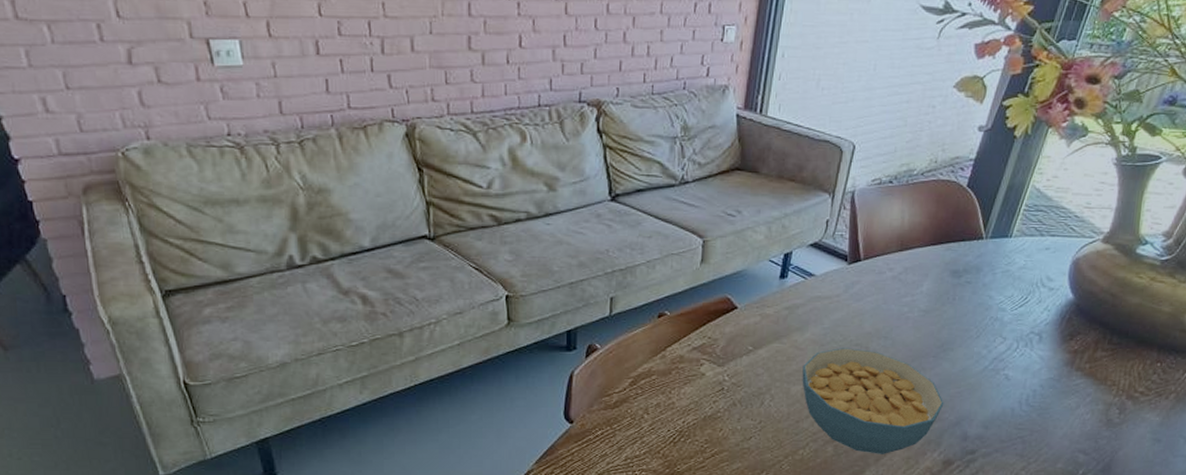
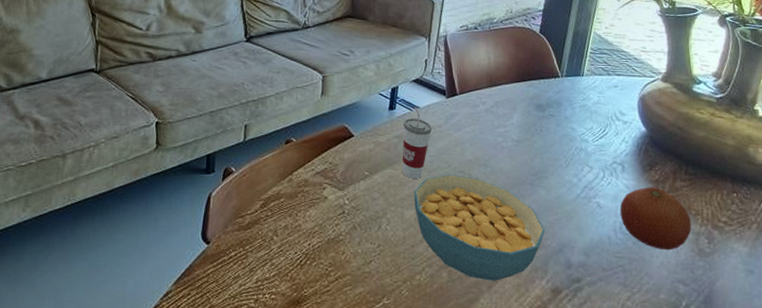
cup: none [790,274,828,353] -> present [402,106,431,179]
fruit: none [1028,357,1105,422] -> present [619,187,692,251]

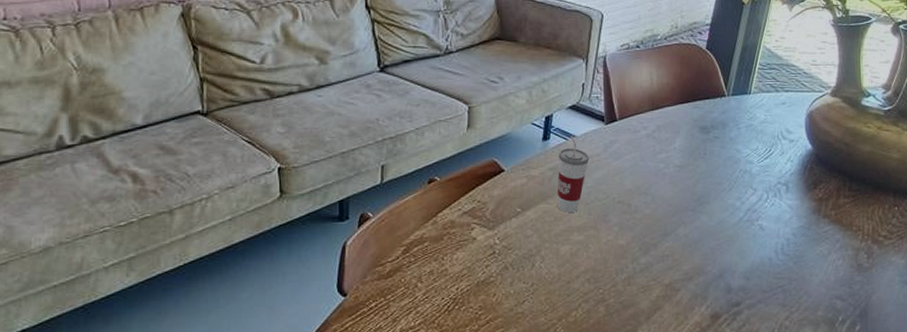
cereal bowl: present [414,174,545,281] -> none [570,205,706,312]
fruit: present [619,187,692,251] -> none [782,205,852,269]

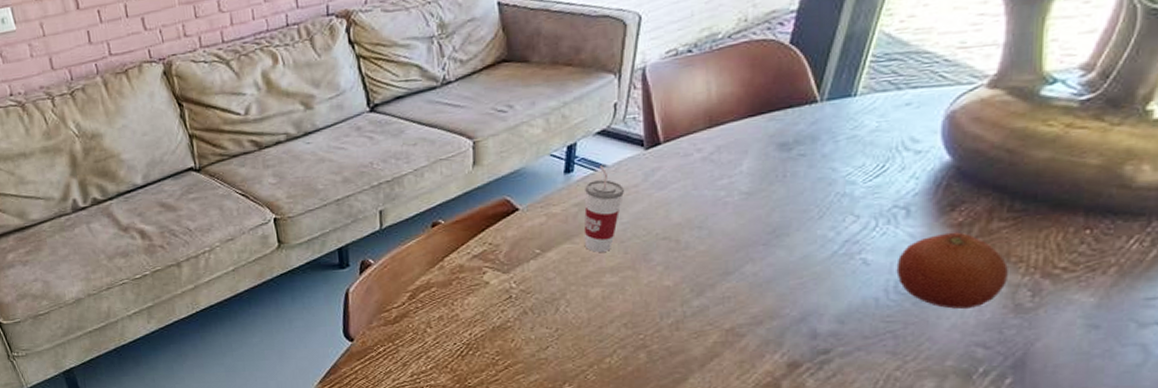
fruit: none [782,205,852,269] -> present [896,232,1008,310]

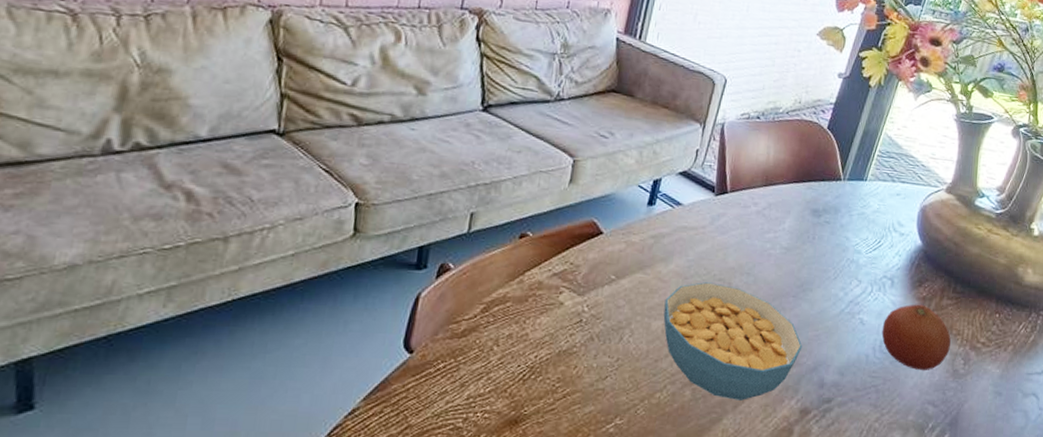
cup: present [583,165,624,252] -> none [654,203,694,286]
cereal bowl: none [601,242,783,359] -> present [663,282,803,401]

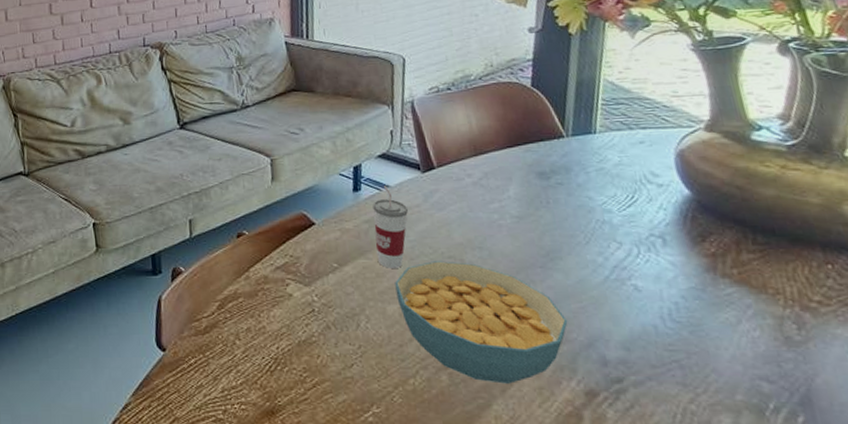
cup: none [654,203,694,286] -> present [372,185,408,268]
fruit: present [881,304,951,371] -> none [665,262,771,341]

